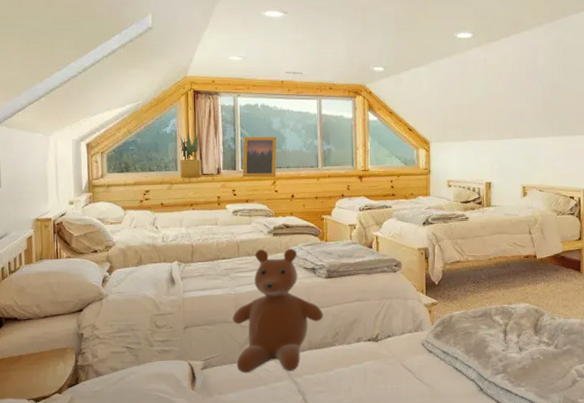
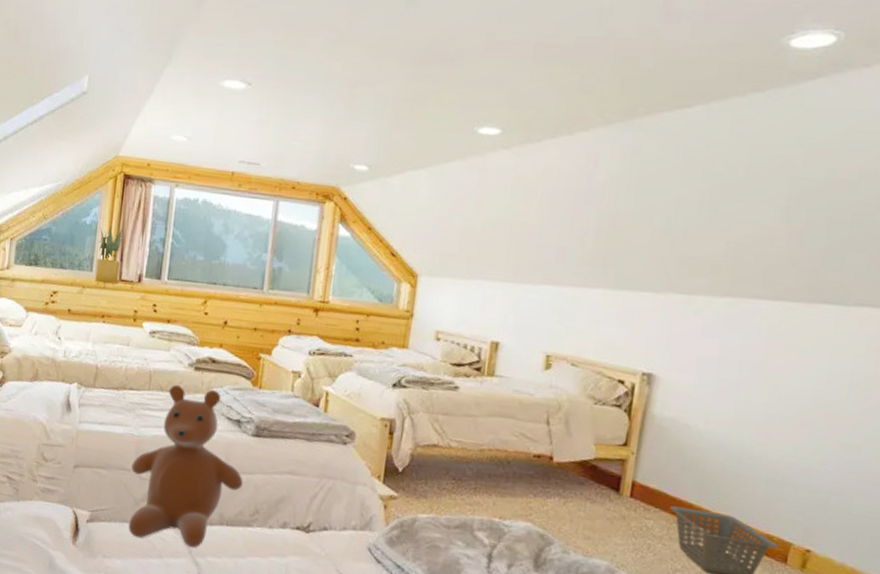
picture frame: present [242,136,277,178] -> none [168,239,216,296]

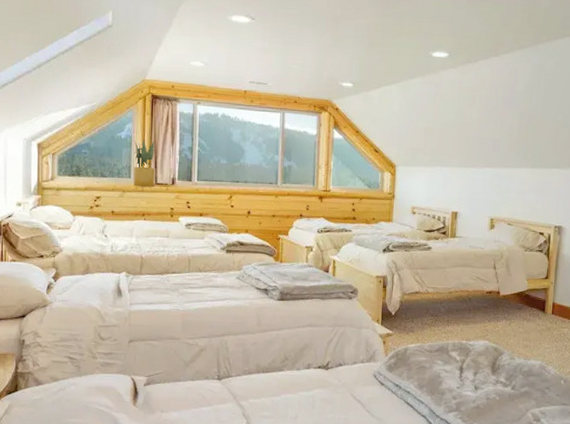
teddy bear: present [128,385,243,548] -> none [179,266,273,394]

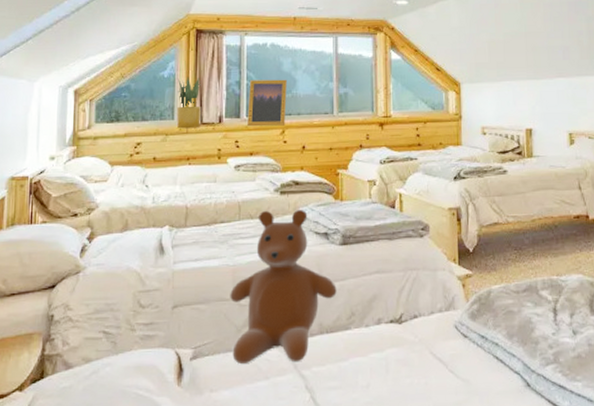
teddy bear: none [179,266,273,394] -> present [230,209,337,365]
picture frame: none [198,147,236,192] -> present [247,79,287,127]

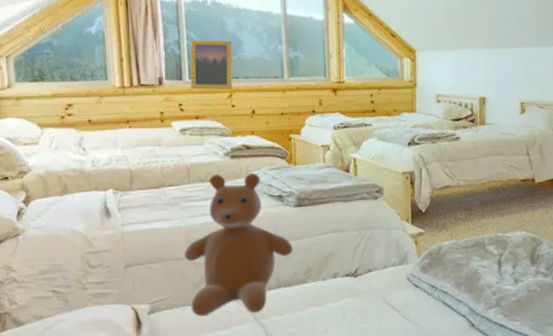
planter: present [176,77,202,129] -> none [106,34,139,90]

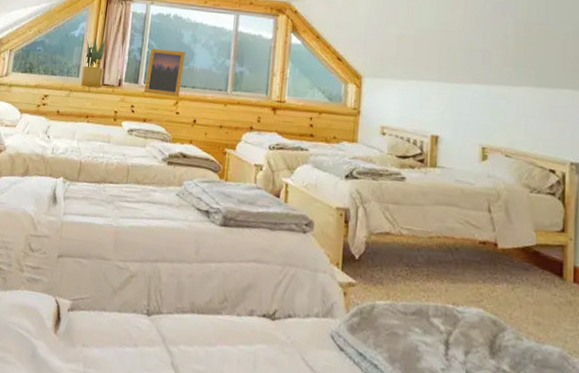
planter: none [106,34,139,90] -> present [80,38,106,89]
teddy bear: present [184,172,293,317] -> none [106,178,212,337]

